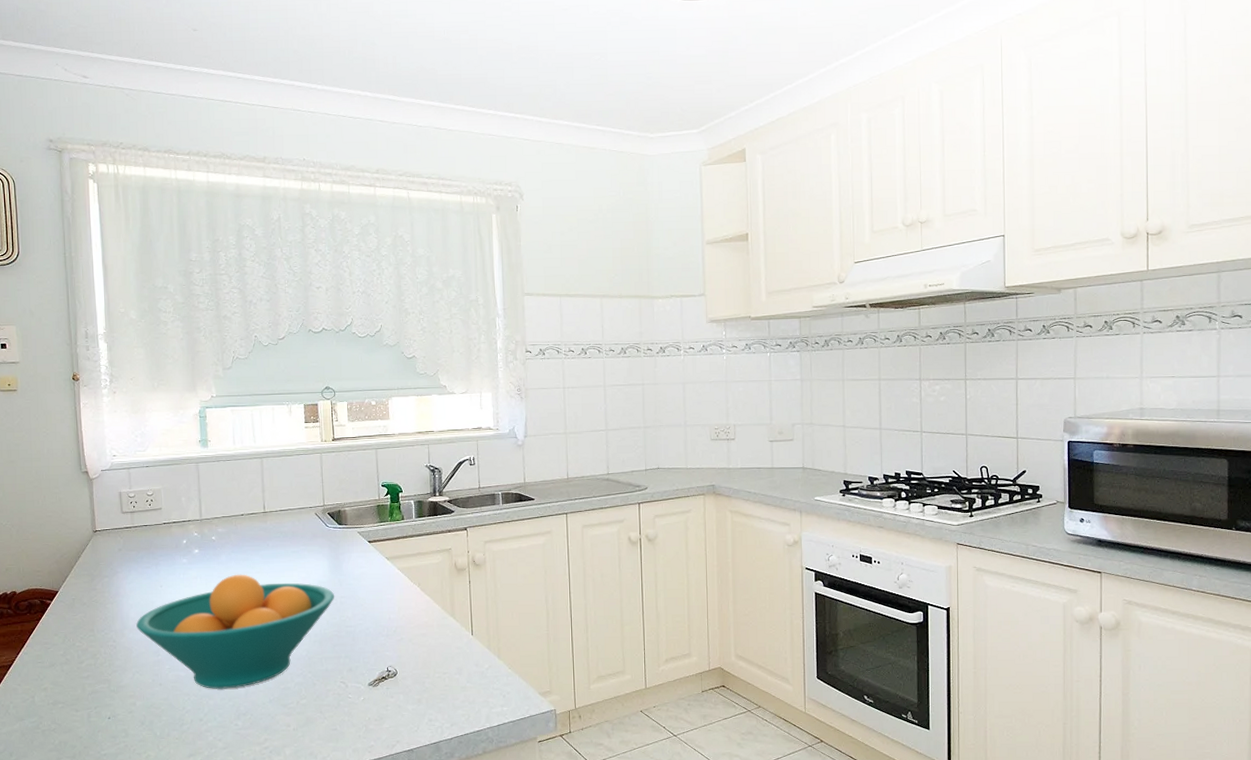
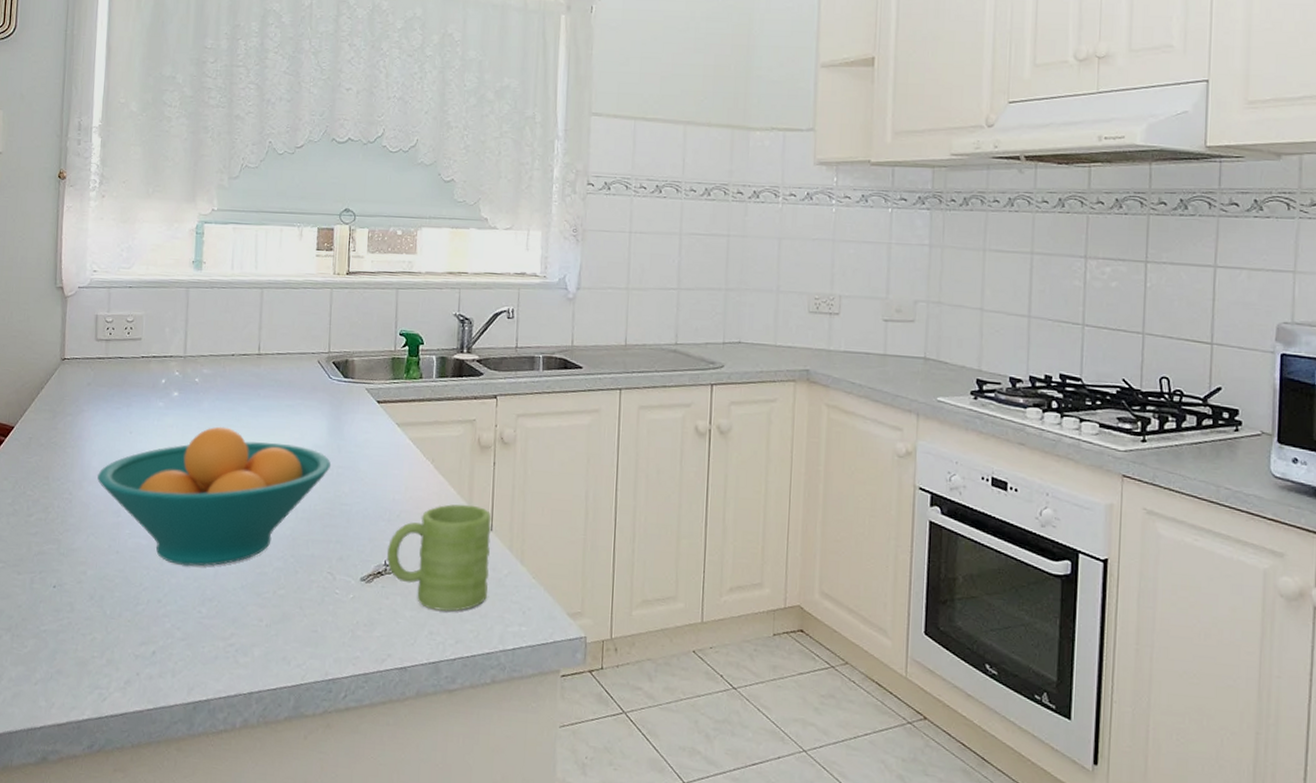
mug: none [389,616,473,702] -> present [387,504,492,612]

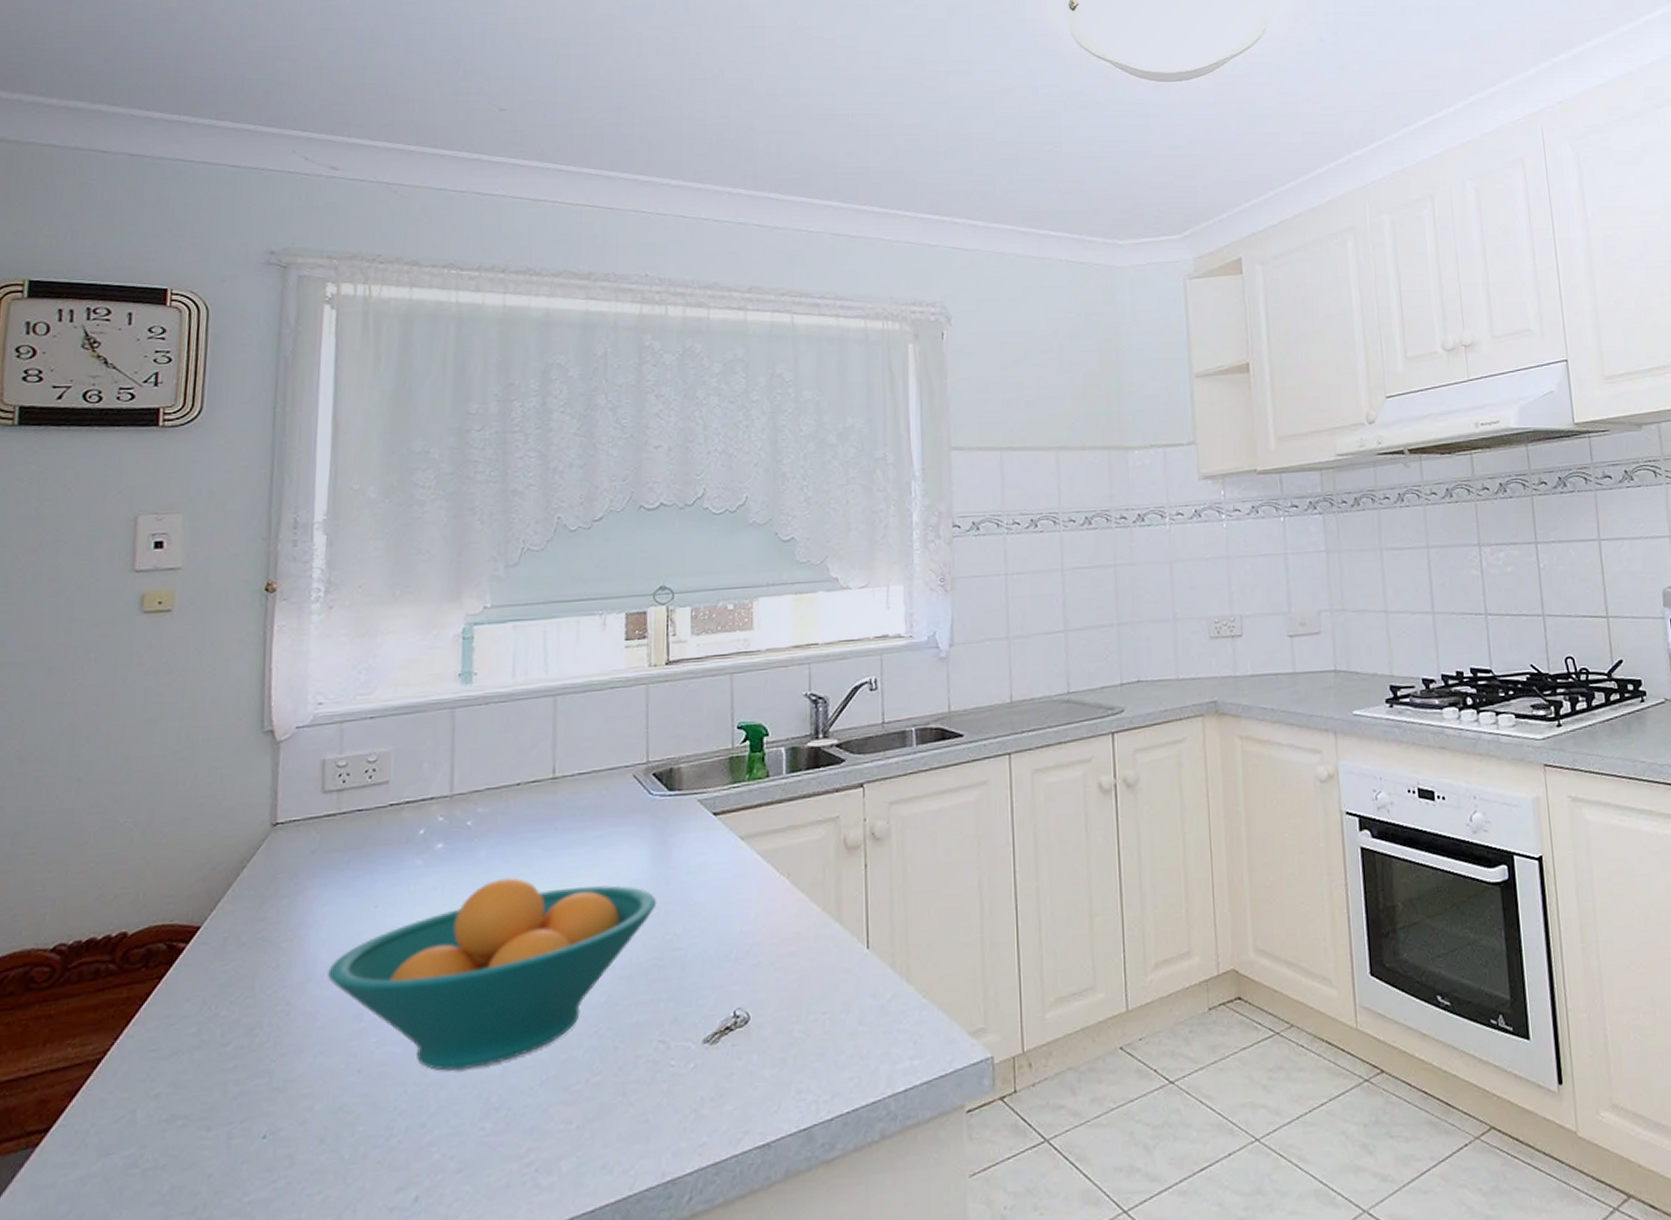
mug: present [387,504,492,612] -> none [737,921,867,1062]

